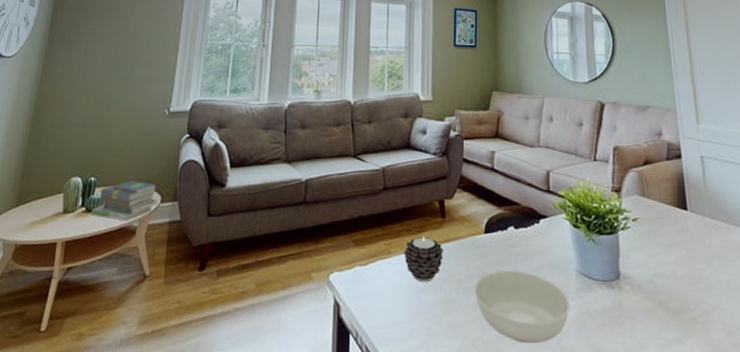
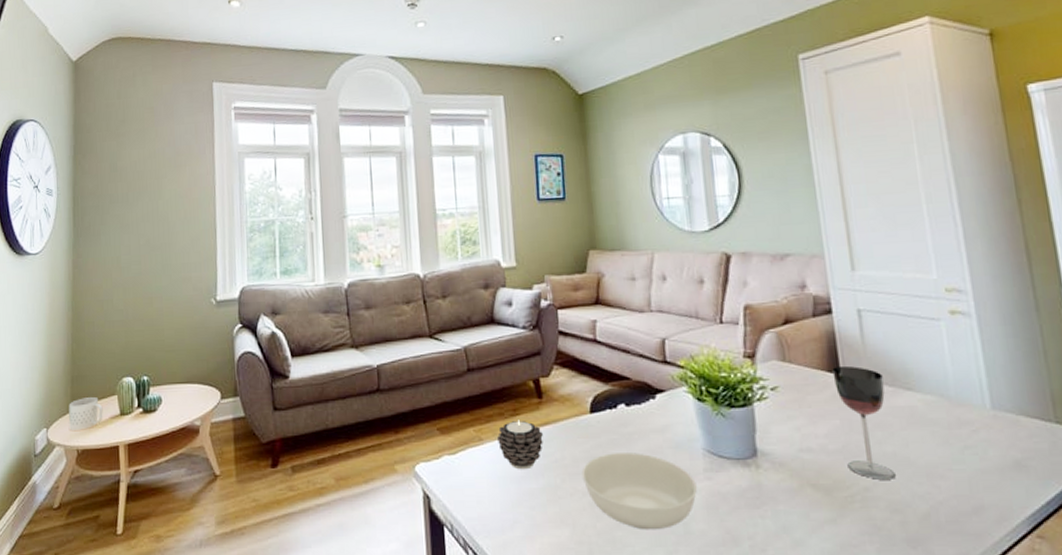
mug: none [10,194,48,227] -> present [68,397,103,432]
books: present [91,181,157,221] -> none [149,377,217,420]
wineglass: none [681,203,729,304] -> present [832,365,896,480]

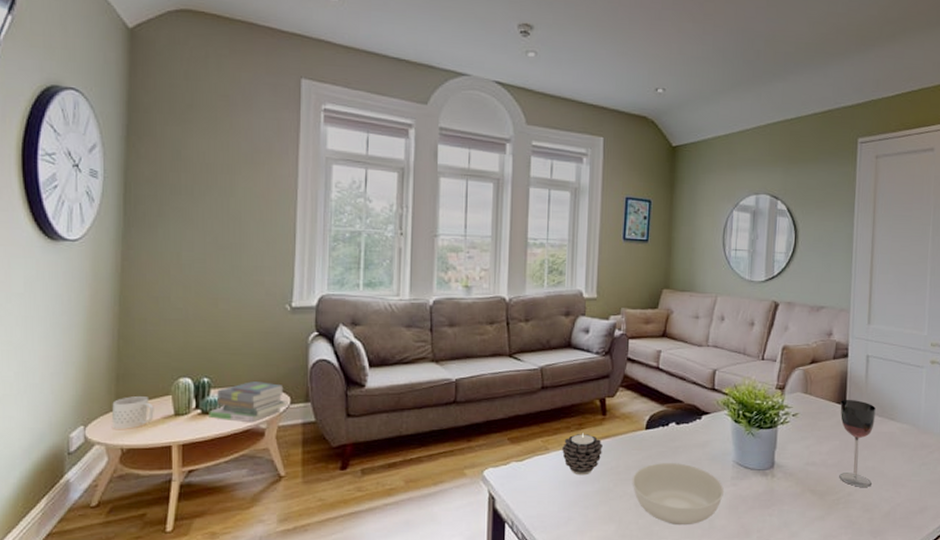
books: none [149,377,217,420] -> present [209,381,287,423]

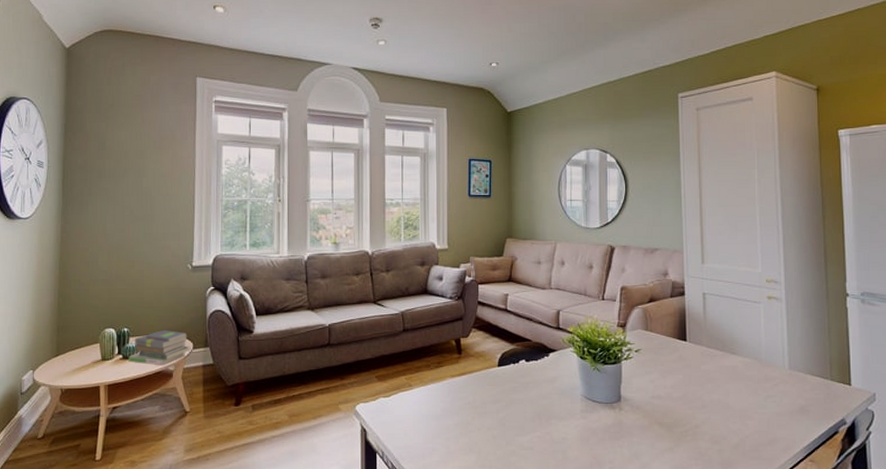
mug: present [111,396,154,430] -> none [53,345,86,374]
candle: present [562,433,603,476] -> none [424,370,460,410]
bowl: present [632,463,724,526] -> none [488,397,574,456]
wineglass: present [839,399,876,487] -> none [681,335,718,419]

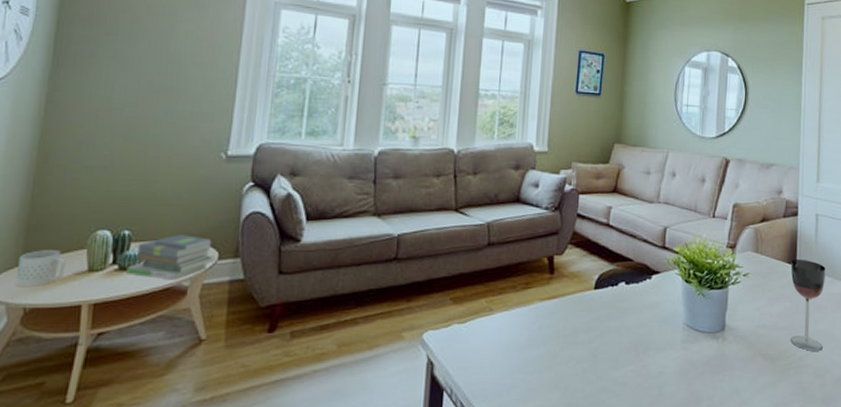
mug: none [53,345,86,374] -> present [15,250,66,288]
wineglass: none [681,335,718,419] -> present [790,258,826,351]

